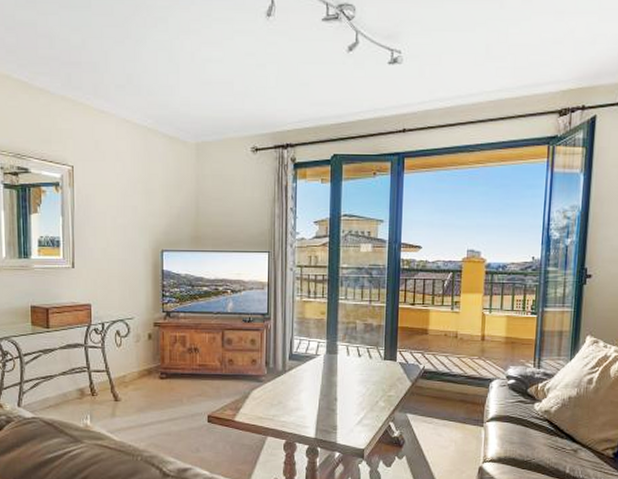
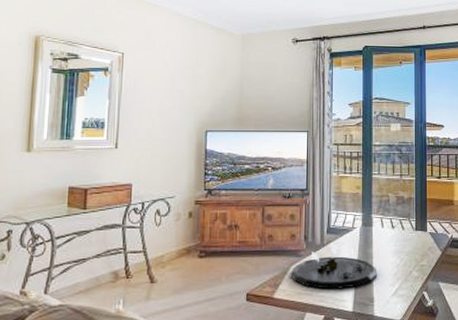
decorative tray: none [251,370,342,416] -> present [290,244,377,290]

